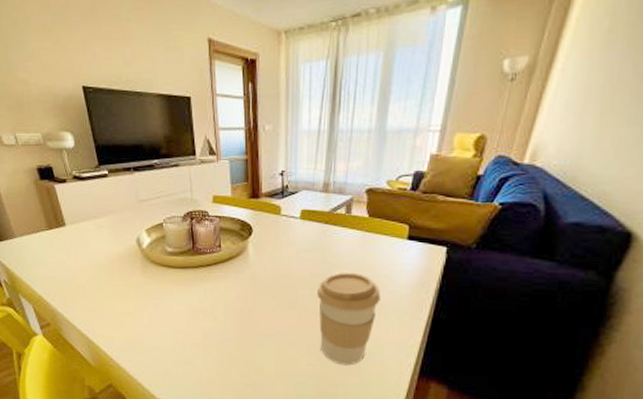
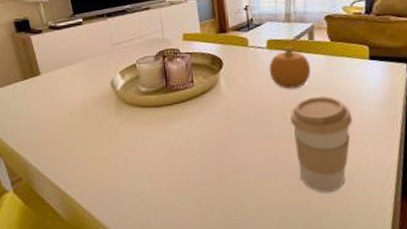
fruit: none [300,219,345,263] -> present [269,46,311,89]

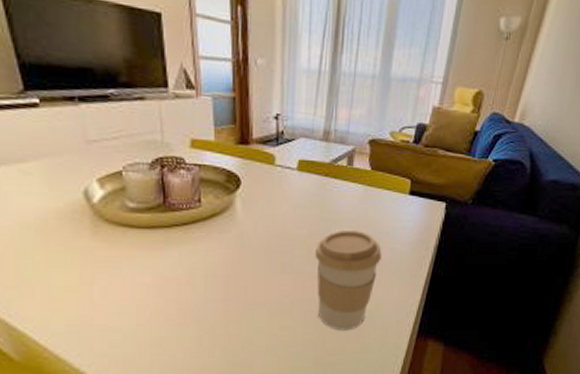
fruit: present [269,46,311,89] -> none [297,170,346,220]

